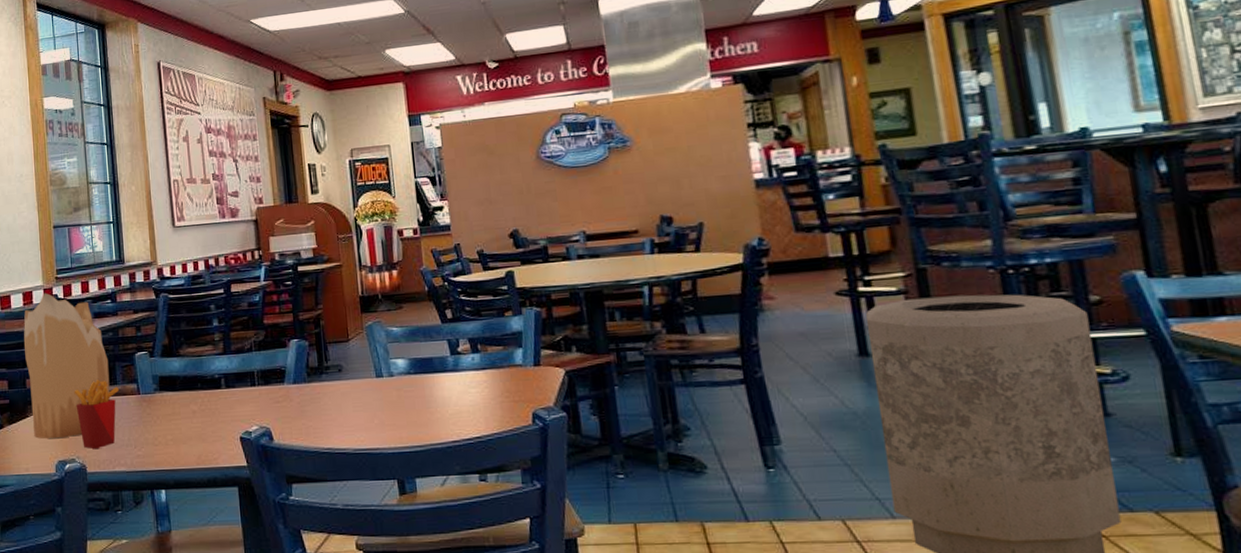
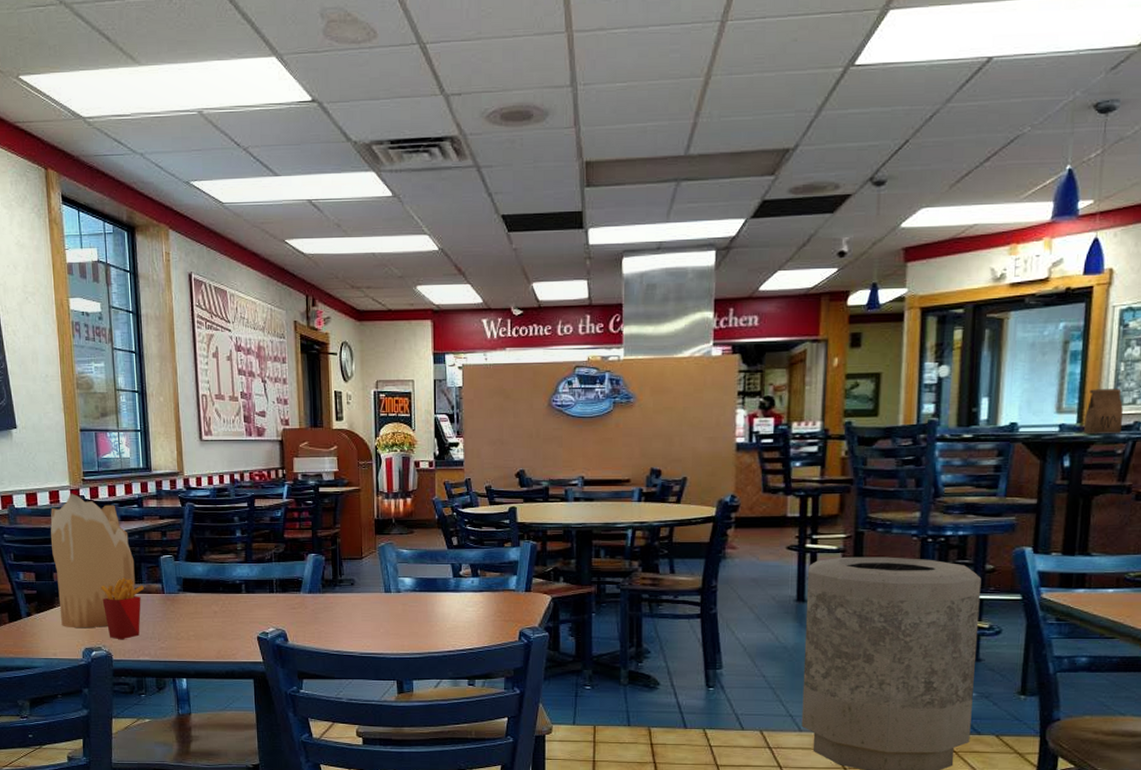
paper bag: none [1170,78,1223,133] -> present [1084,389,1123,435]

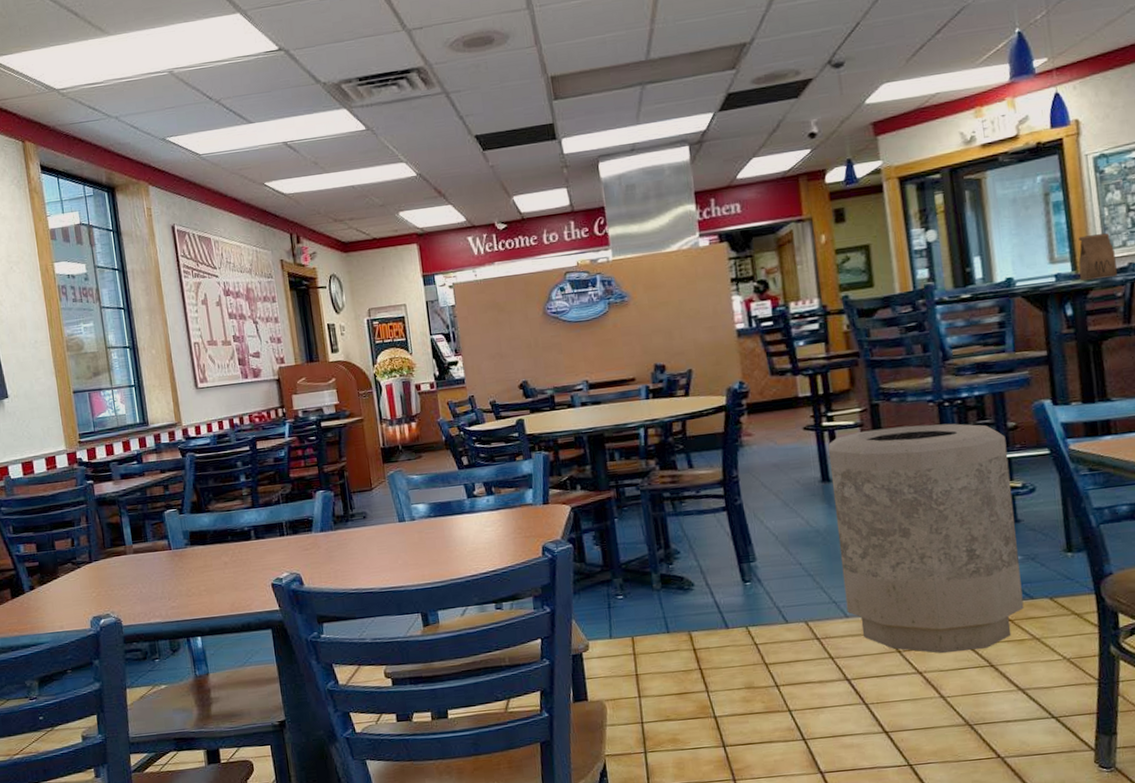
paper bag: present [50,493,136,629] -> none [48,457,142,597]
french fries: present [100,578,145,640] -> none [104,538,151,604]

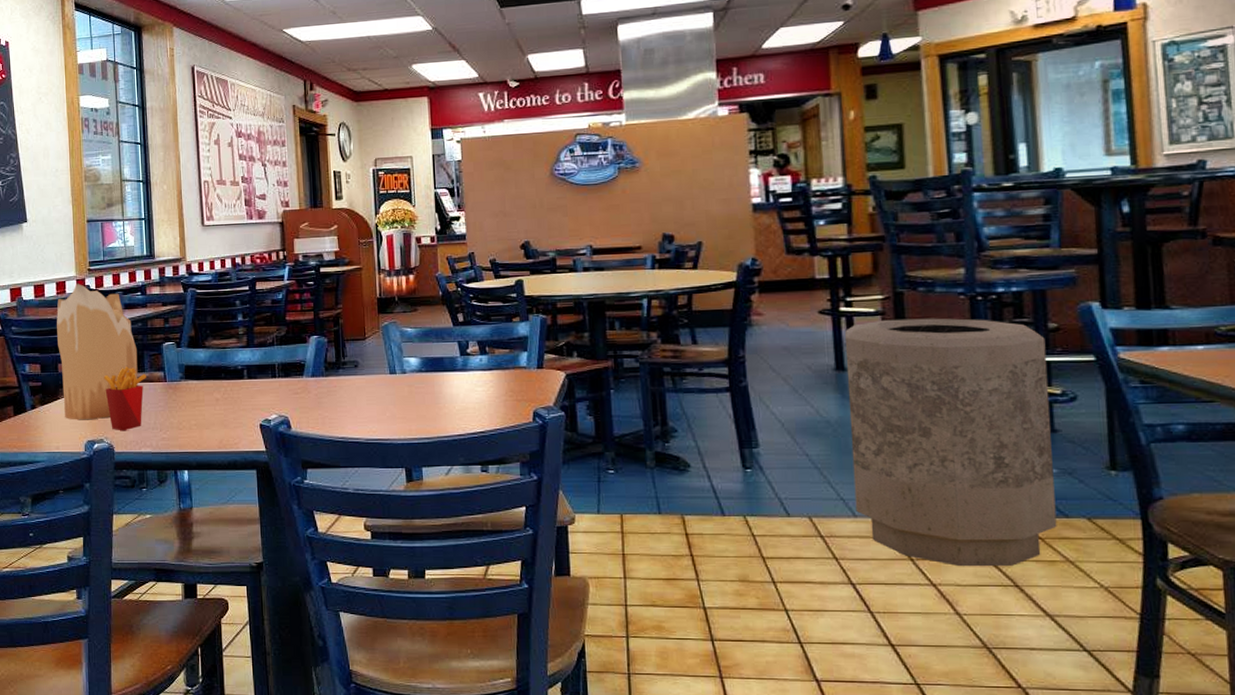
paper bag: none [48,457,142,597] -> present [56,283,139,420]
french fries: none [104,538,151,604] -> present [103,366,147,431]
paper bag: present [1078,233,1117,282] -> none [1139,126,1184,177]

